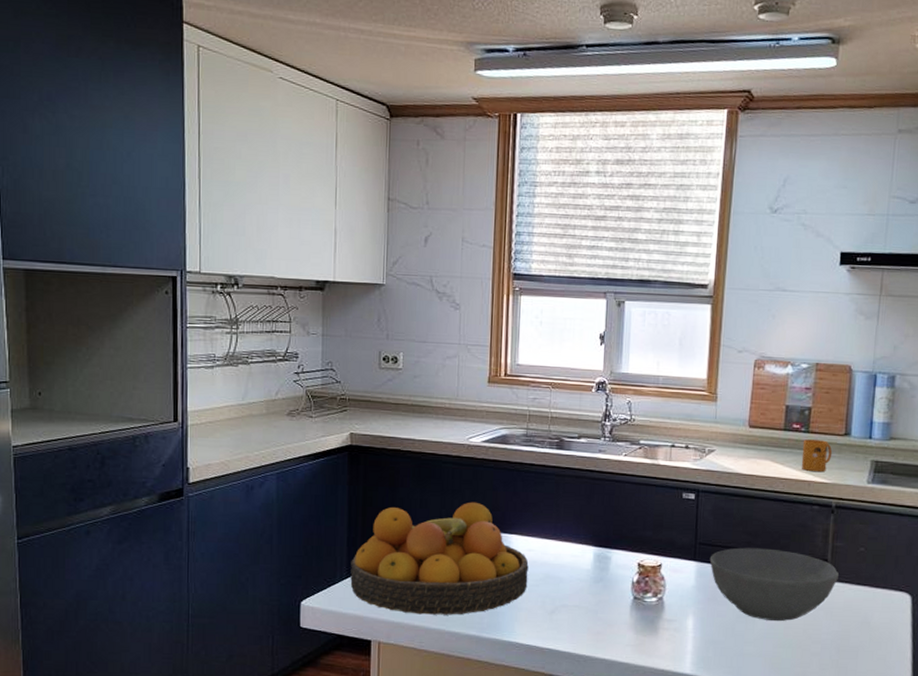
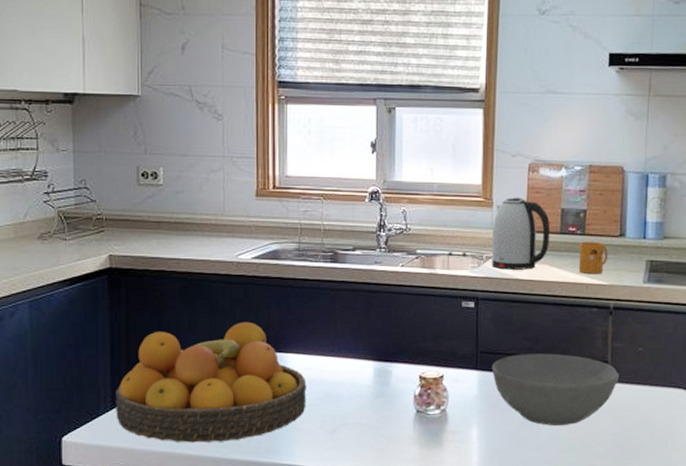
kettle: none [714,392,774,465] -> present [492,197,550,270]

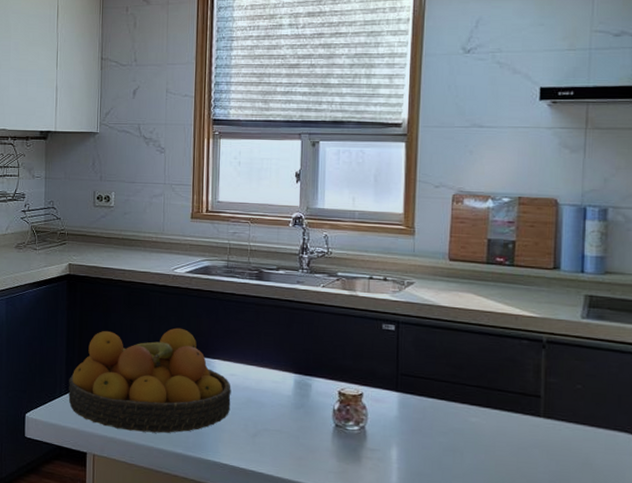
bowl: present [491,353,619,426] -> none [412,380,554,457]
kettle: present [492,197,550,270] -> none [413,226,475,297]
mug: present [578,242,609,275] -> none [506,273,541,306]

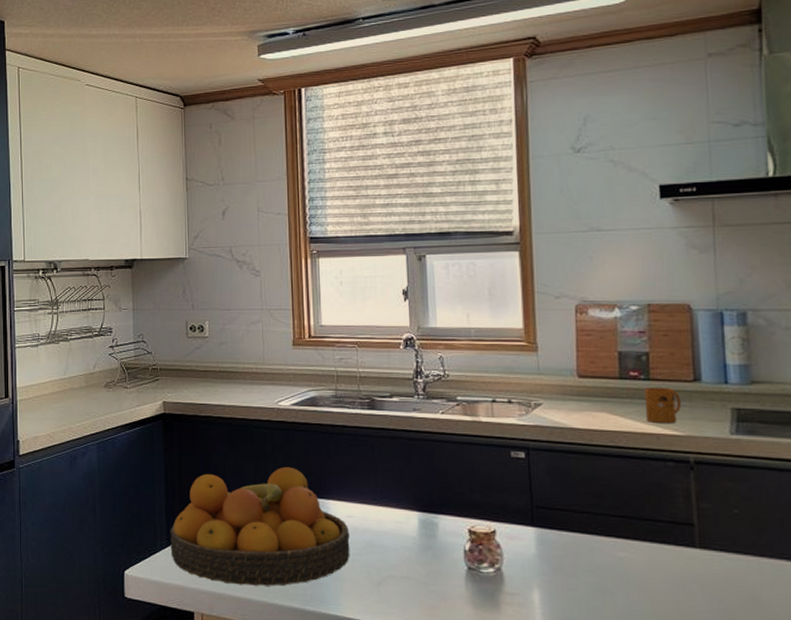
mug: none [506,273,541,306] -> present [644,388,682,424]

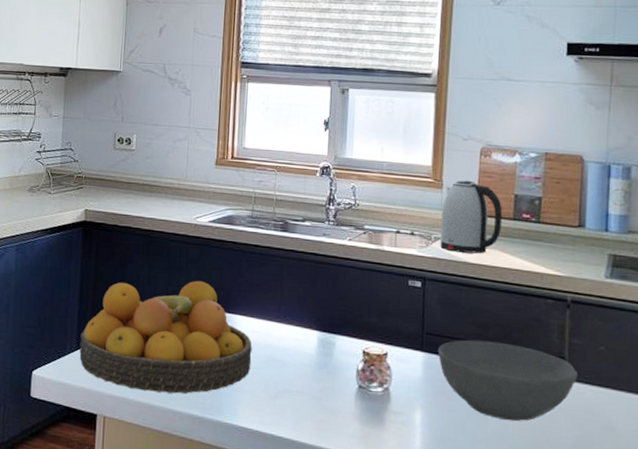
kettle: none [539,340,607,418] -> present [440,180,502,254]
bowl: none [550,511,711,597] -> present [437,339,577,421]
mug: present [644,388,682,424] -> none [532,230,566,265]

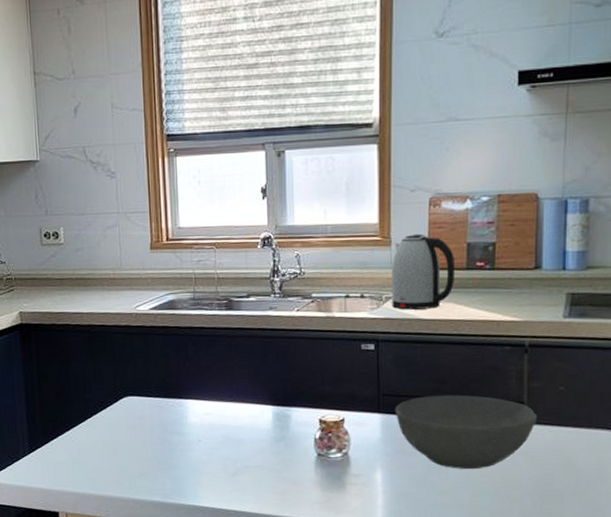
fruit bowl: present [79,280,252,394] -> none [32,370,208,484]

